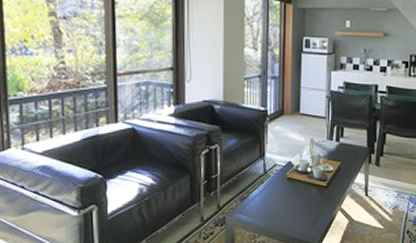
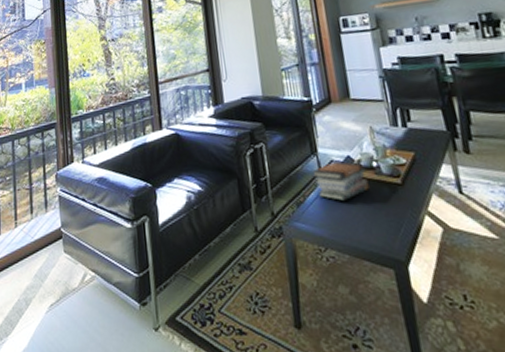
book stack: none [258,164,302,198] -> present [312,160,369,201]

